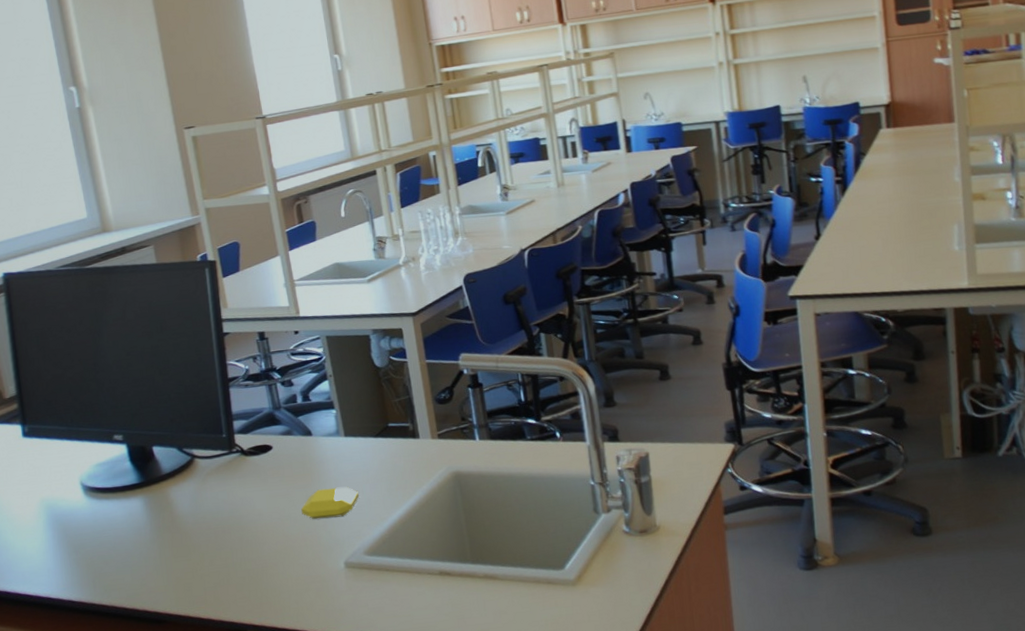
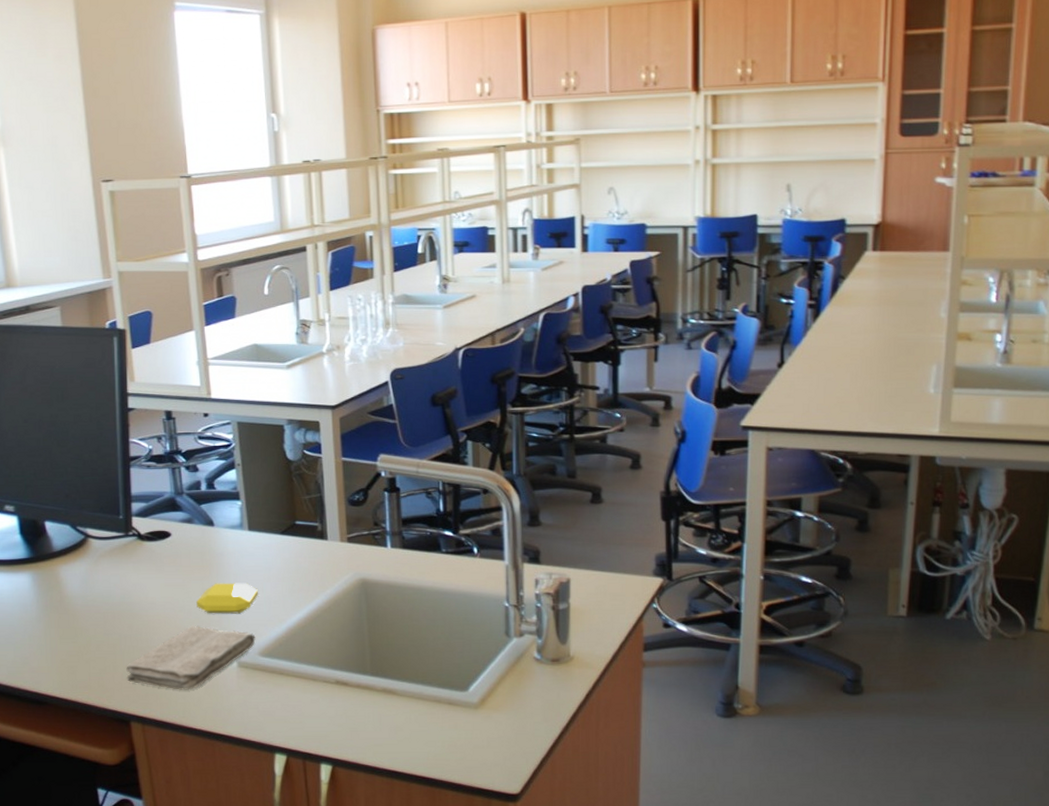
washcloth: none [239,532,360,596] -> present [126,625,256,691]

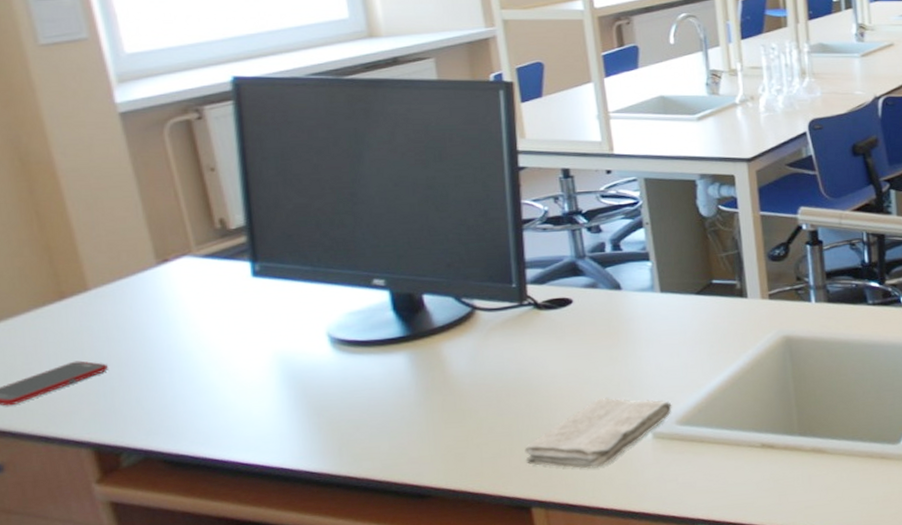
soap bar: present [196,583,258,614] -> none [604,348,673,384]

